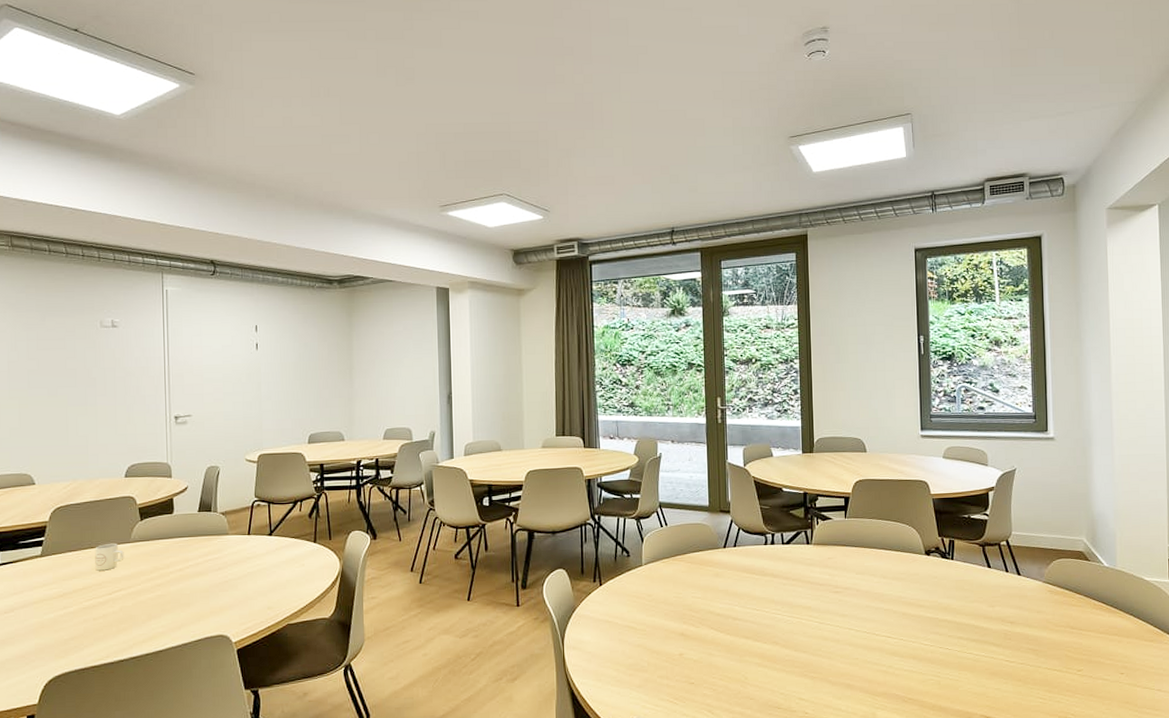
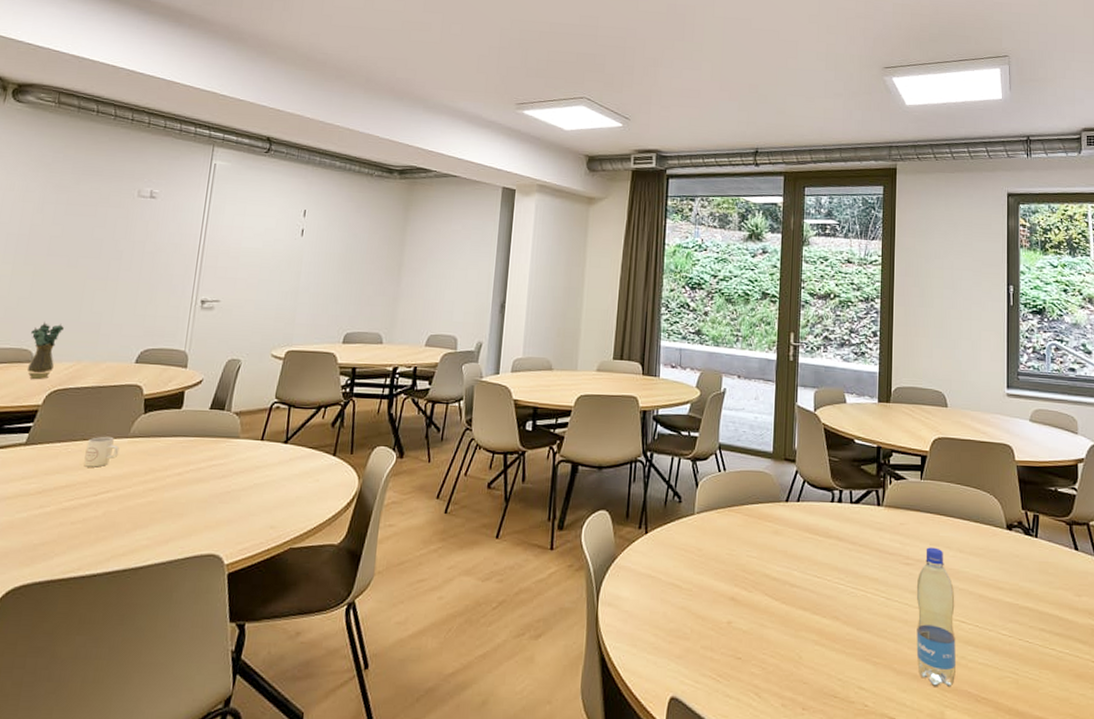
vase: none [27,447,55,499] -> present [26,321,64,379]
bottle: none [845,576,884,693] -> present [916,547,956,688]

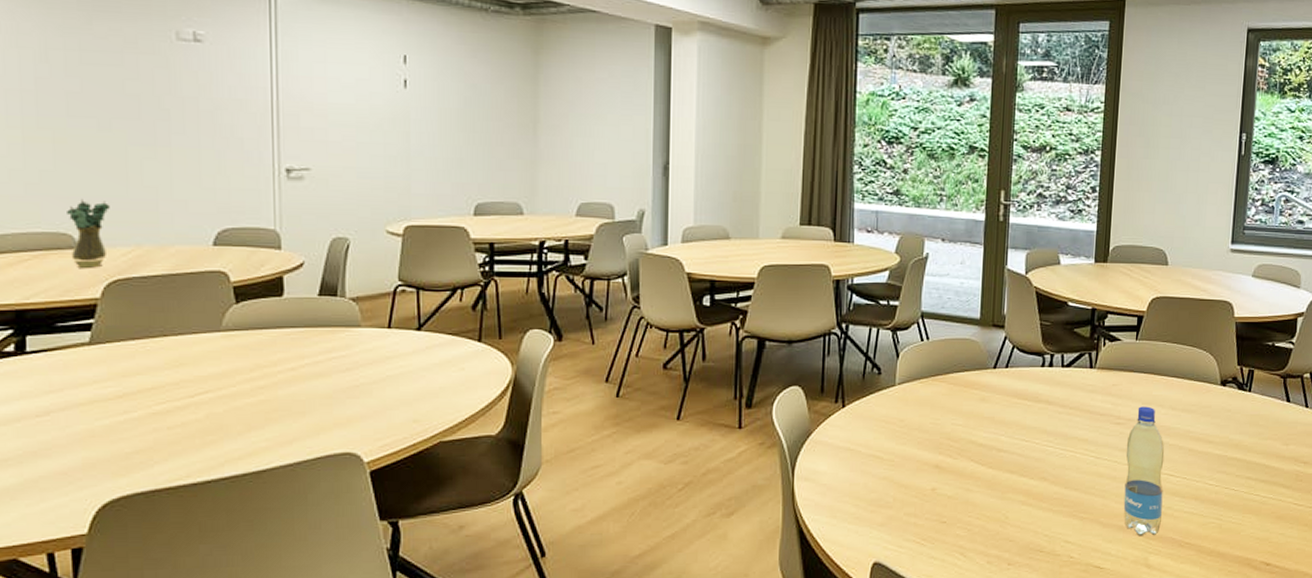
mug: present [84,436,120,467] -> none [169,330,212,366]

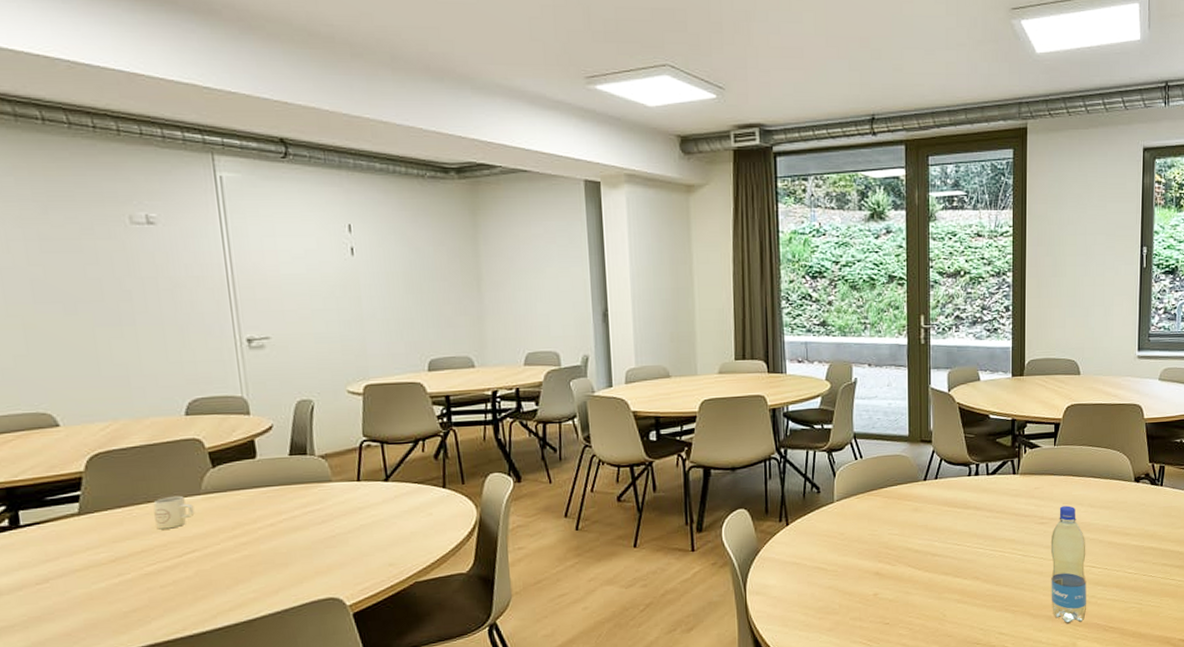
vase: present [67,198,110,268] -> none [44,379,86,444]
mug: none [169,330,212,366] -> present [153,495,195,530]

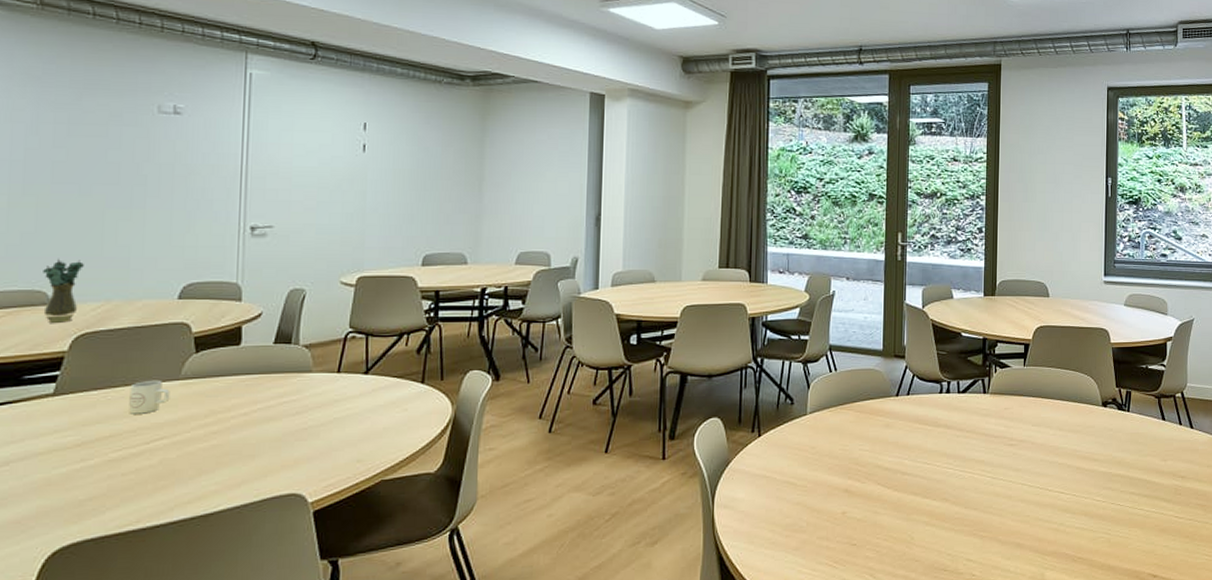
vase: none [44,379,86,444] -> present [43,258,84,323]
bottle: present [1050,505,1087,624] -> none [1019,428,1055,553]

